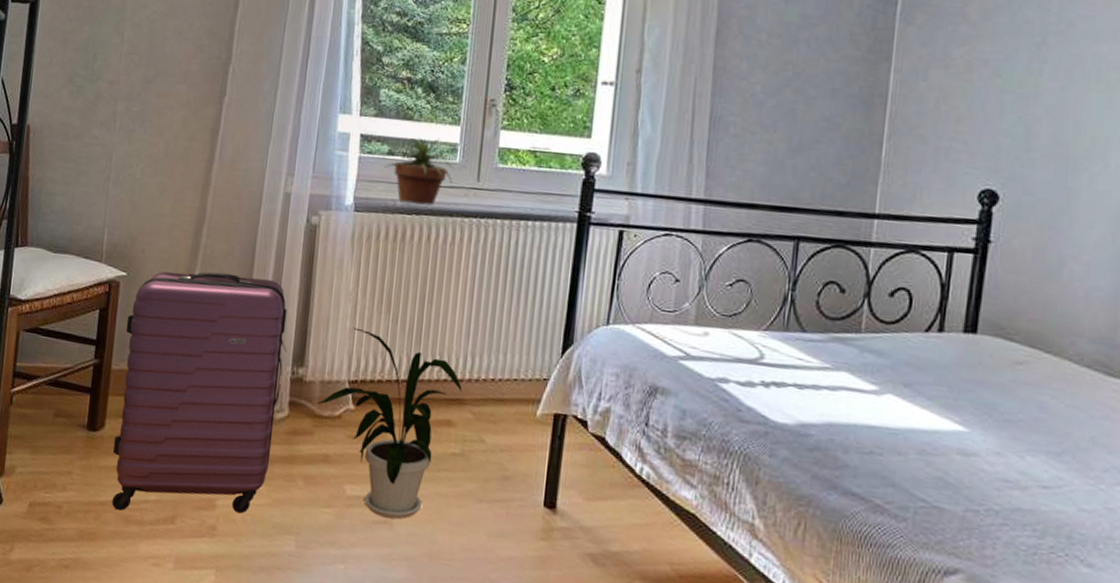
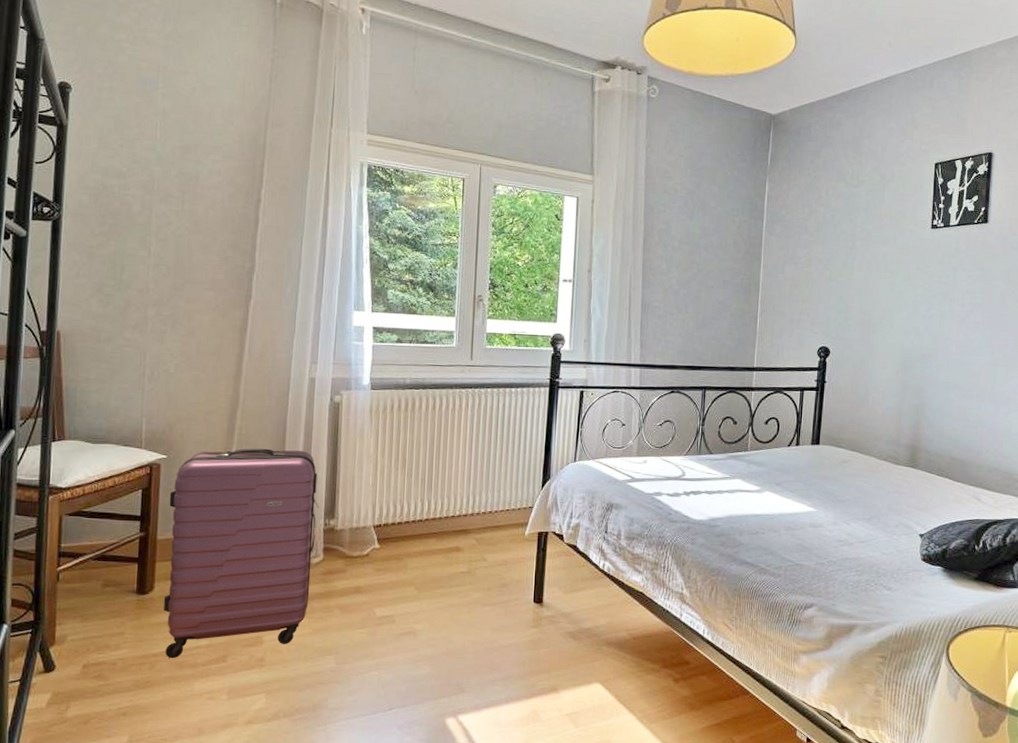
house plant: present [317,327,463,520] -> none [347,482,467,629]
potted plant: present [384,138,460,206] -> none [394,327,456,381]

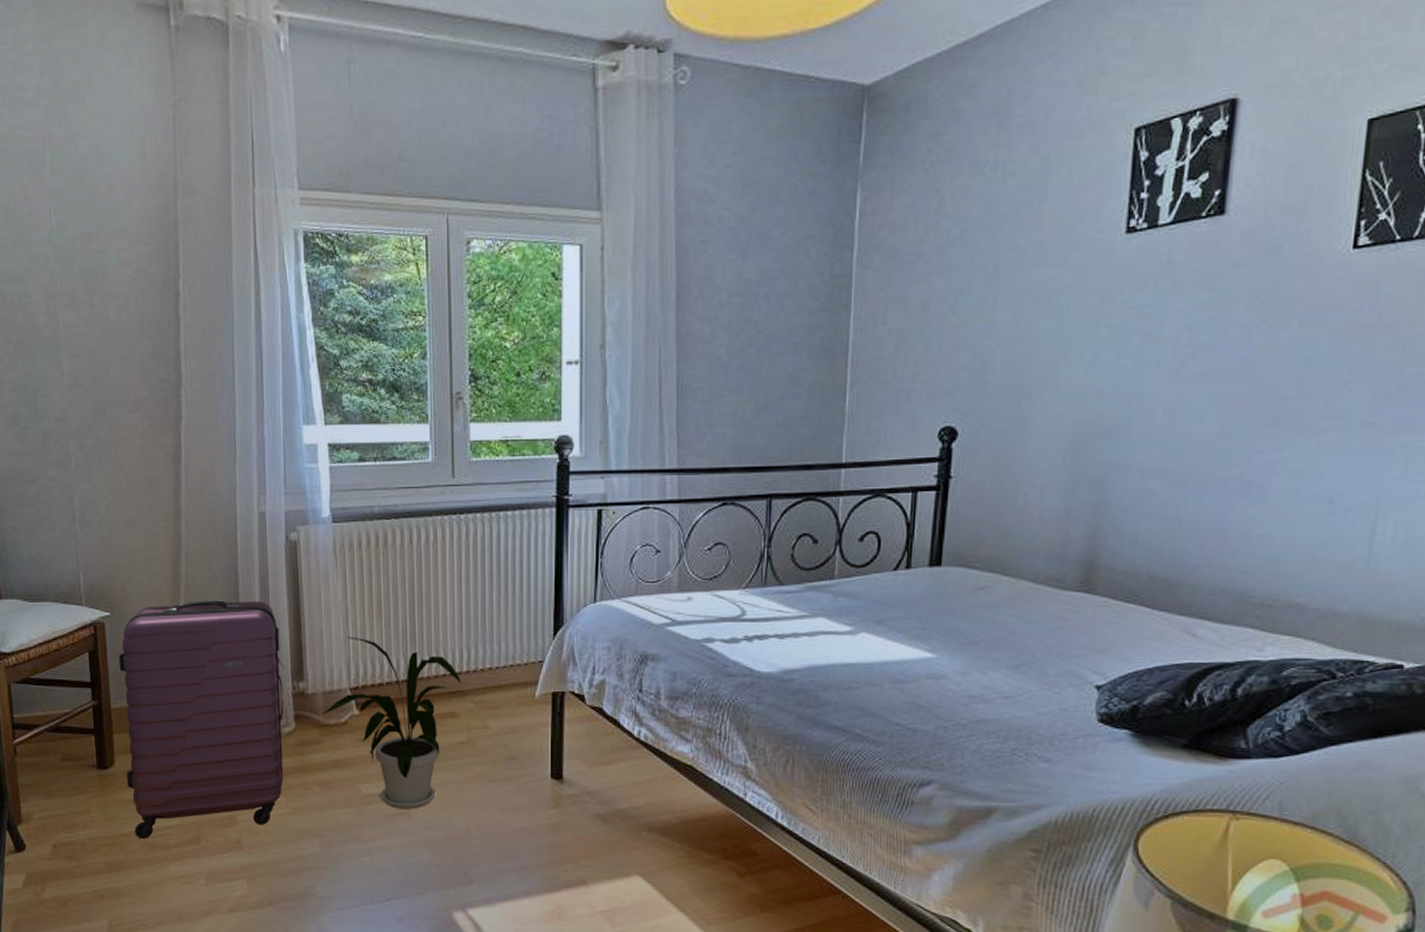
house plant: none [347,482,467,629] -> present [322,636,462,810]

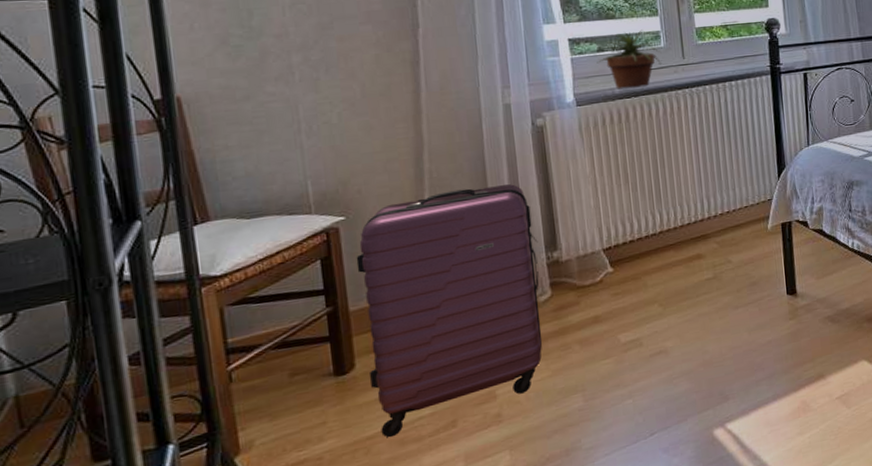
house plant: present [322,636,462,810] -> none [577,203,705,350]
potted plant: none [356,438,433,508] -> present [597,29,665,90]

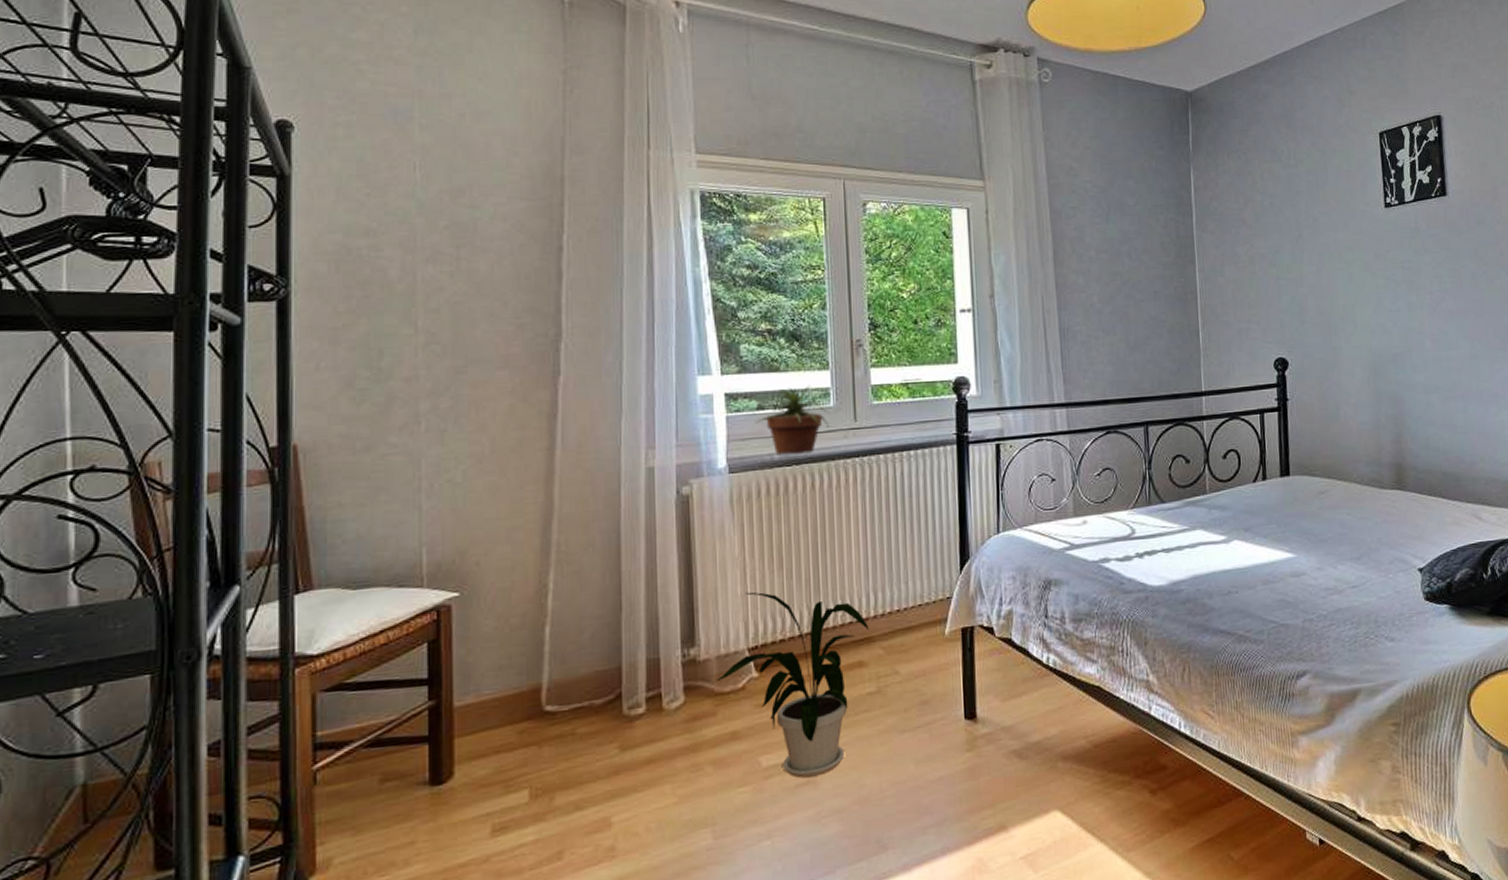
suitcase: present [356,184,543,438] -> none [467,563,674,867]
house plant: none [577,203,705,350] -> present [716,591,870,779]

